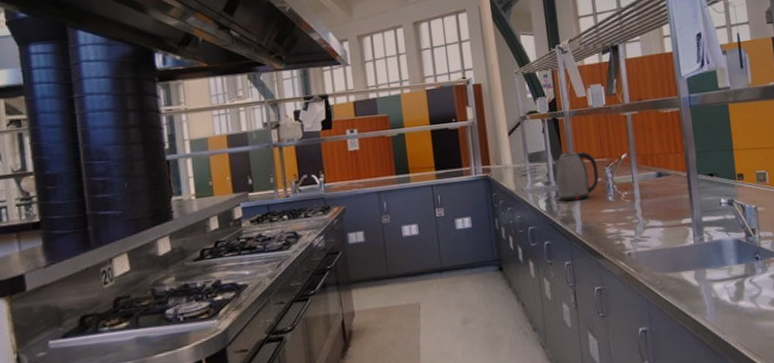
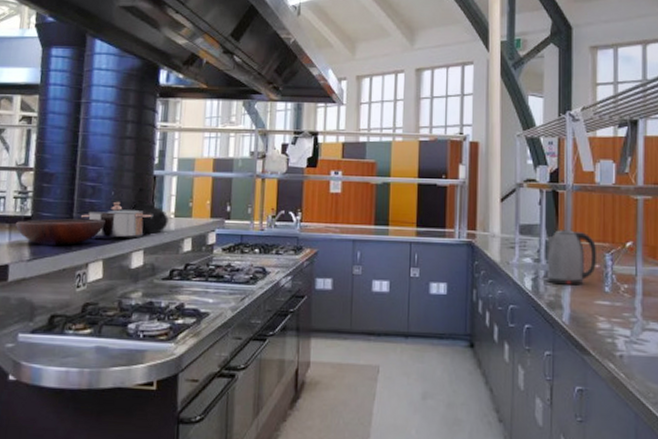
wooden bowl: none [24,212,123,249] -> present [16,218,105,246]
cooking pot: none [94,192,172,234] -> present [80,201,152,240]
teakettle: none [147,174,190,221] -> present [130,188,169,235]

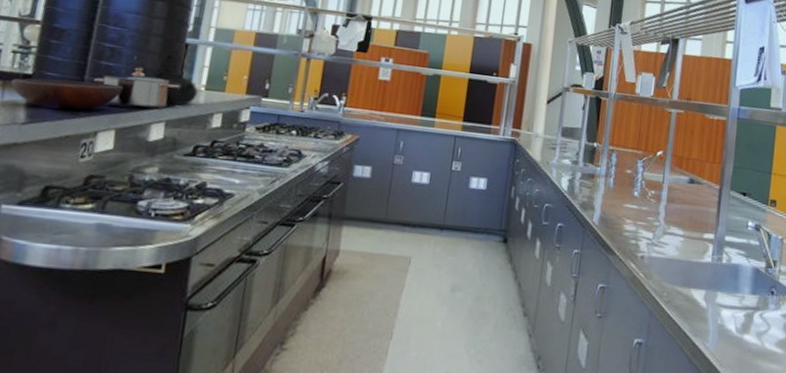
kettle: present [546,228,598,286] -> none [582,134,631,189]

